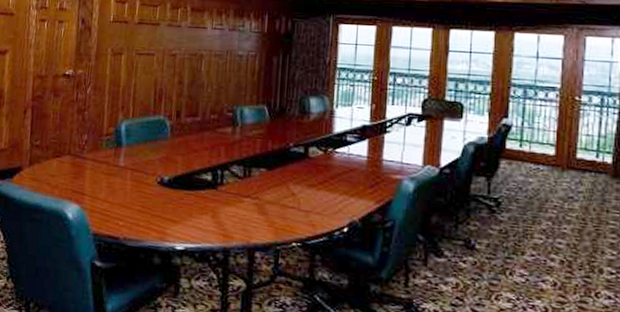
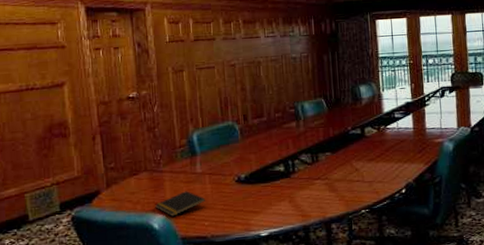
notepad: none [72,183,124,209] -> present [155,191,206,216]

